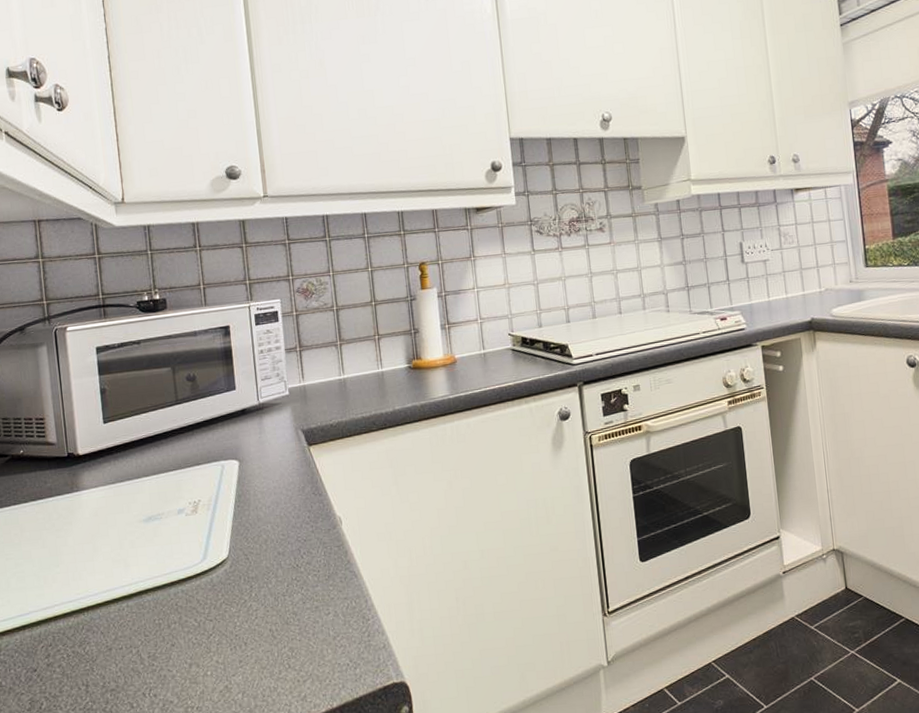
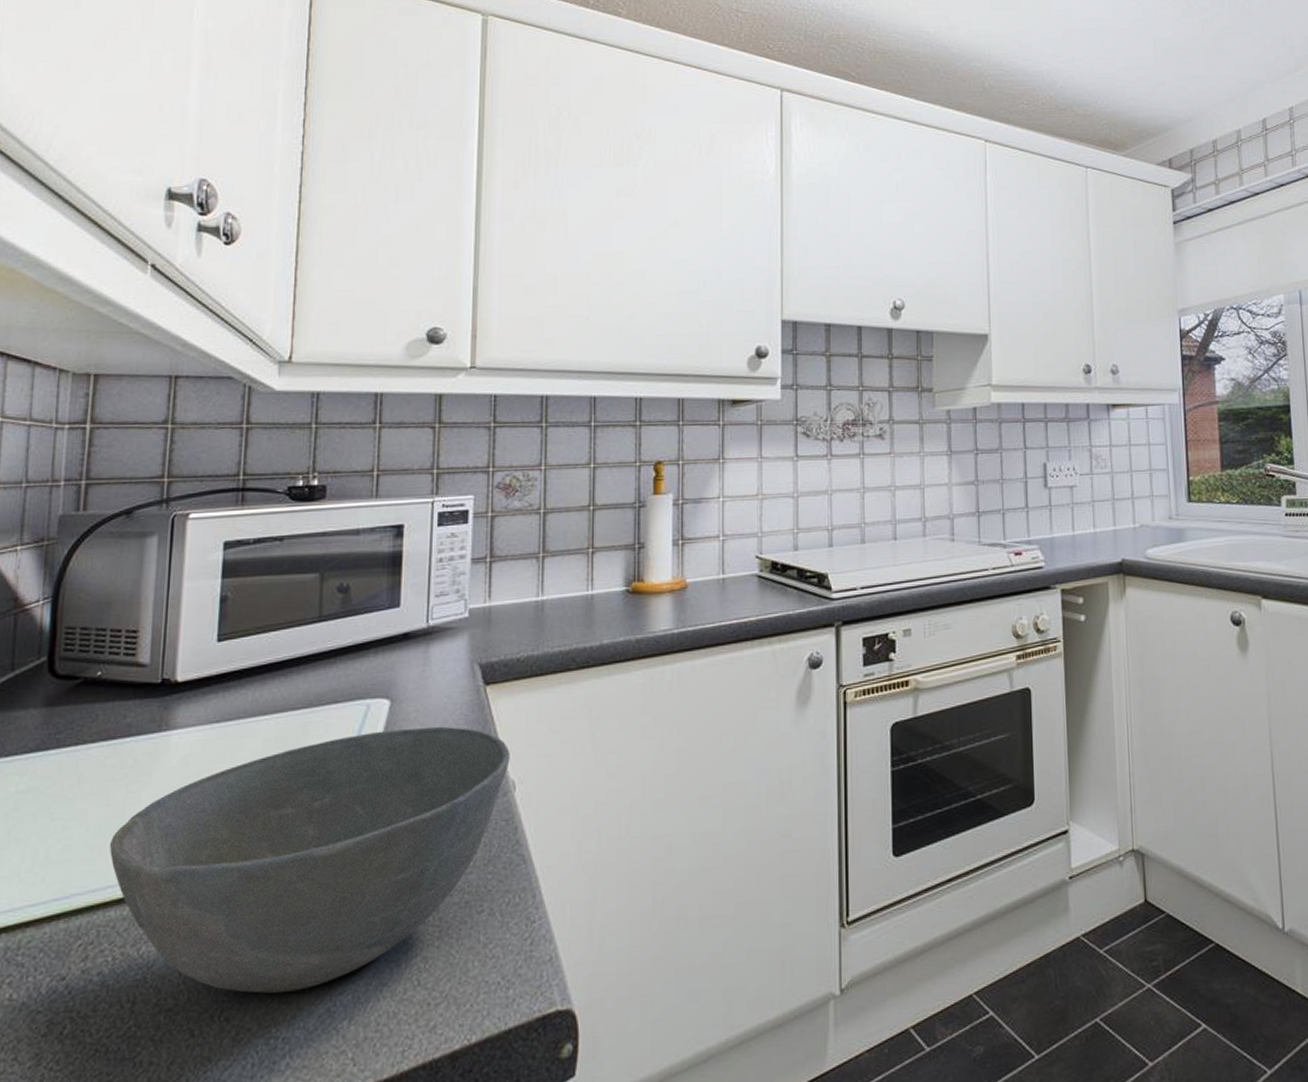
bowl: none [50,478,335,677] -> present [109,726,510,994]

